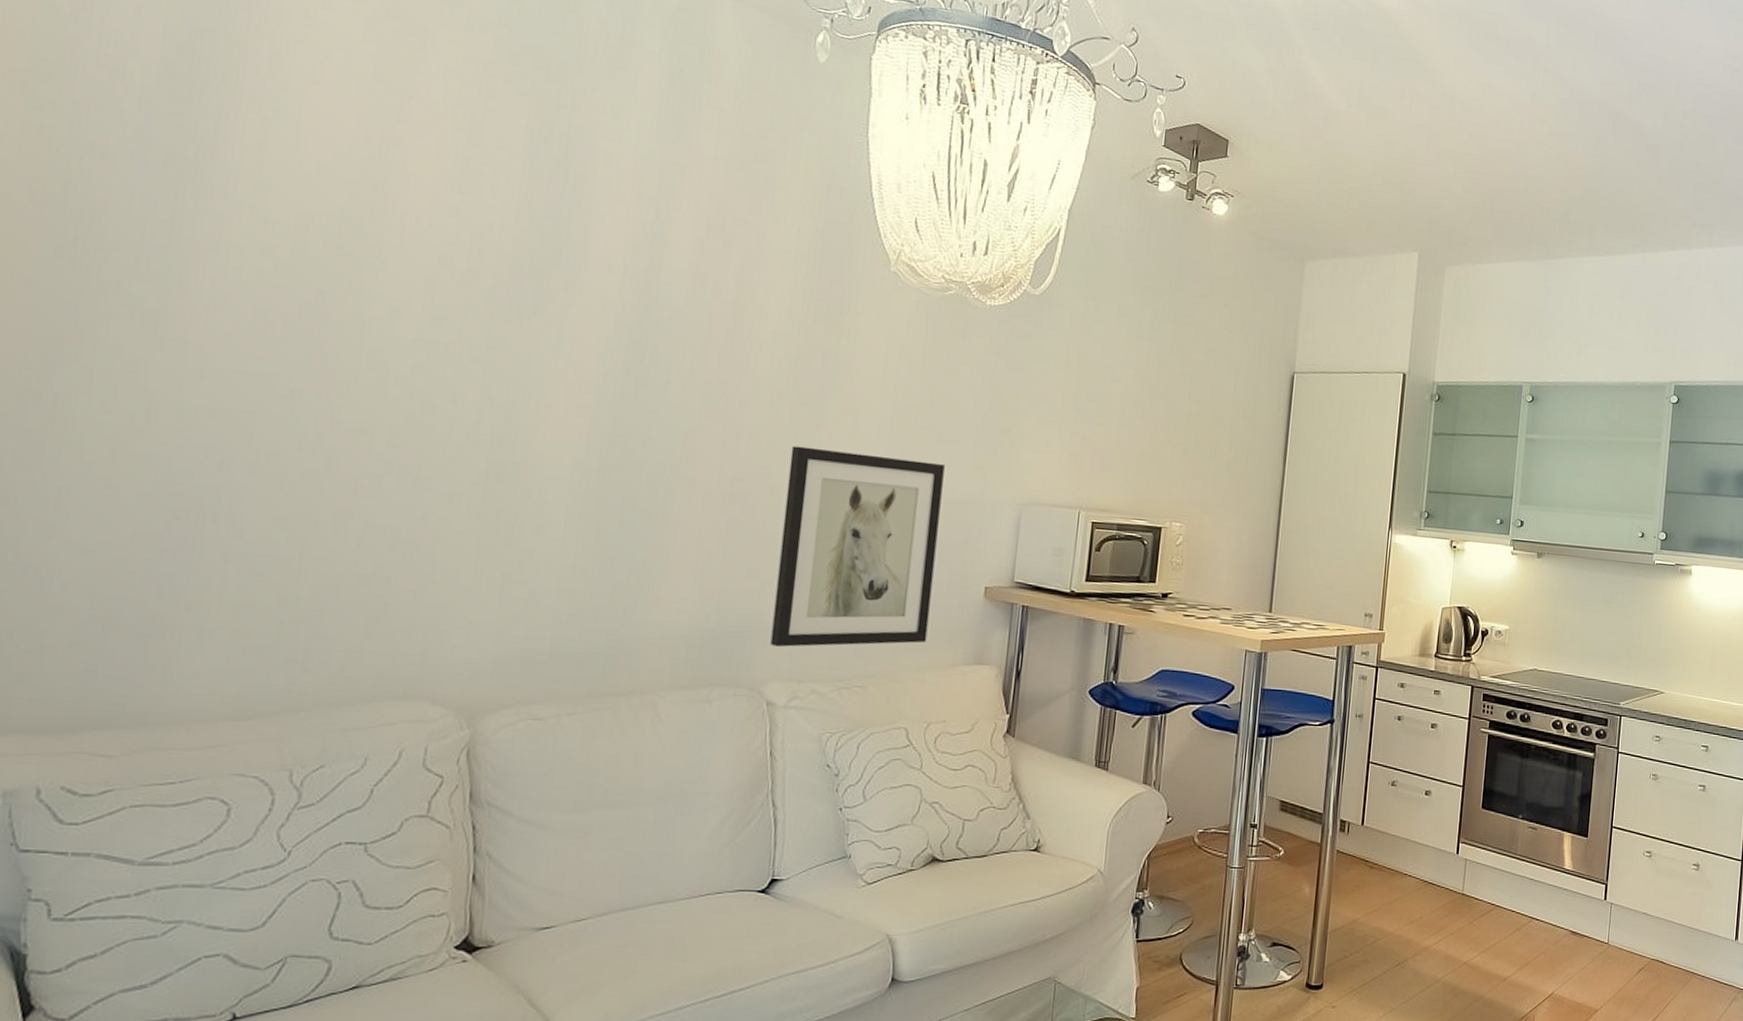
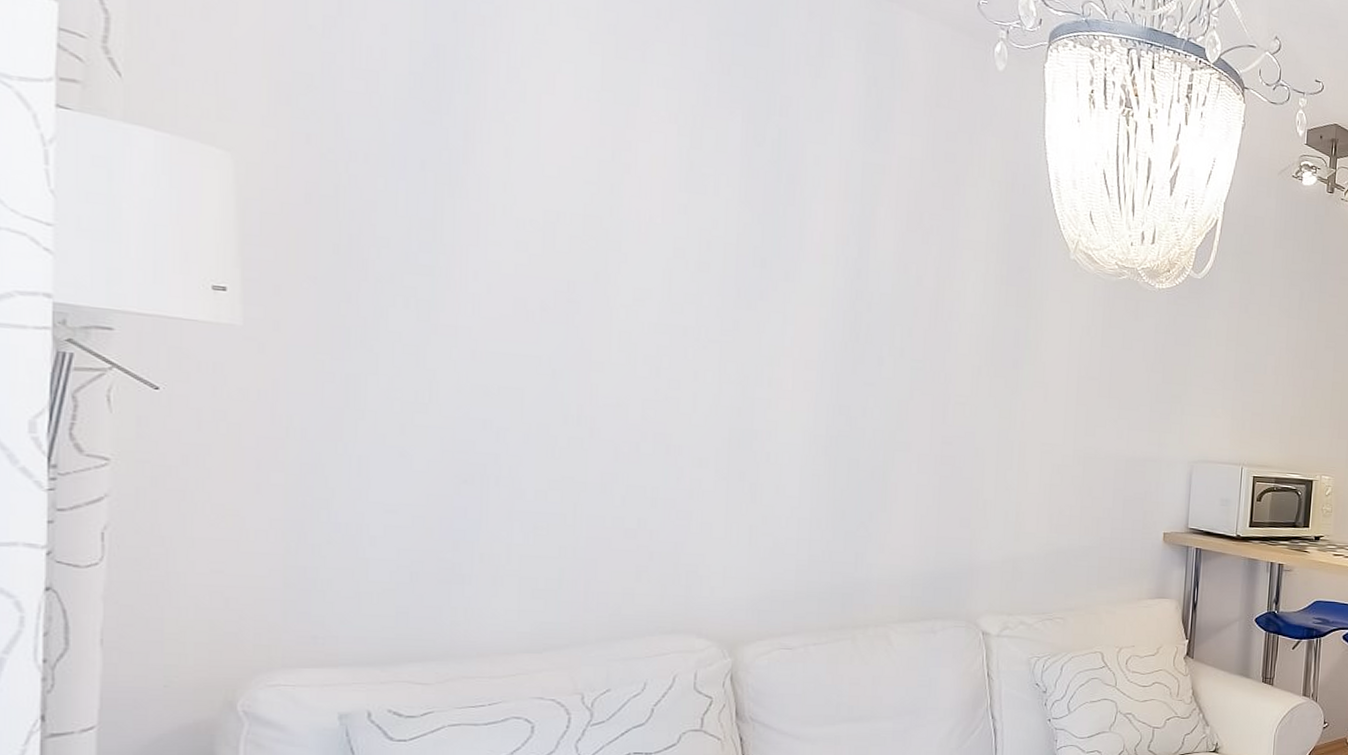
wall art: present [770,445,945,648] -> none [982,413,1125,586]

